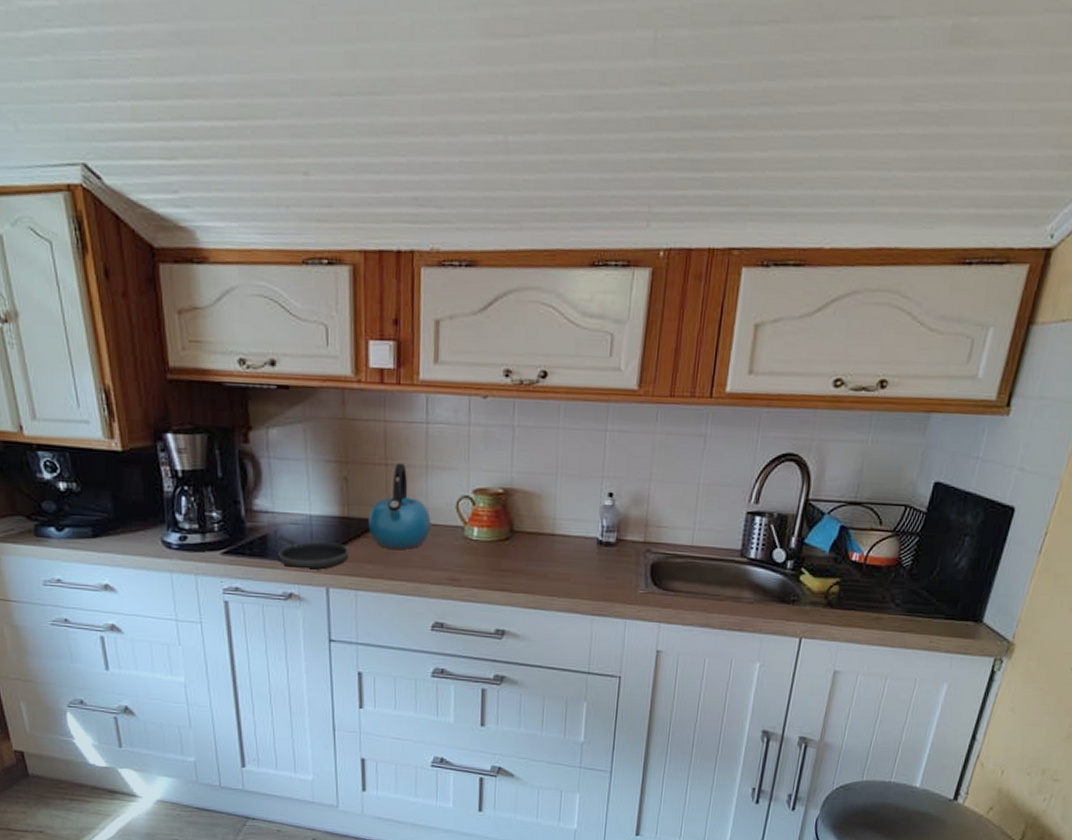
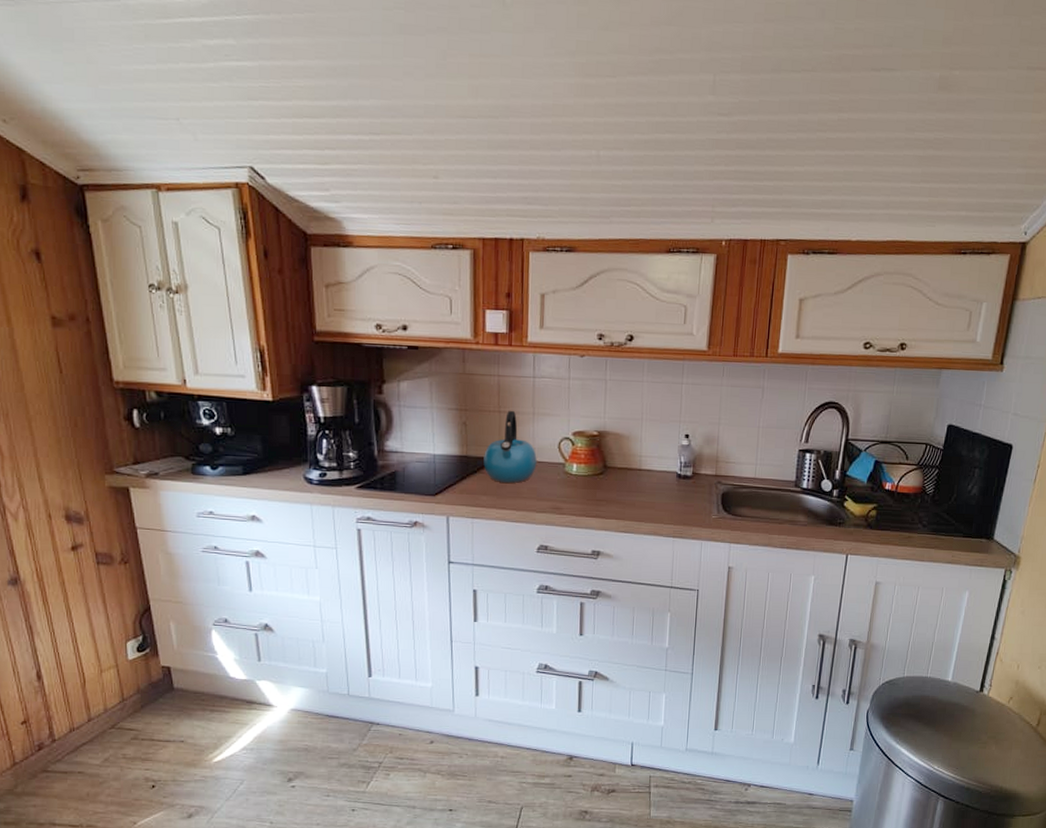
frying pan: present [278,536,348,570] -> none [406,472,466,501]

